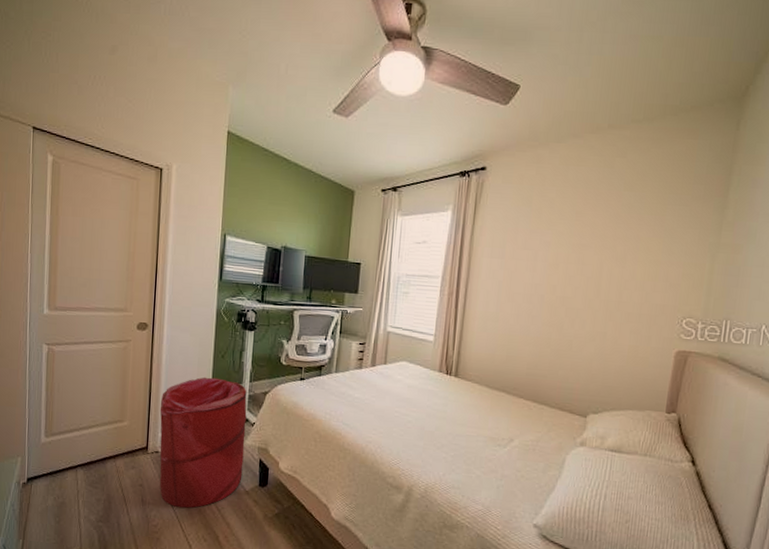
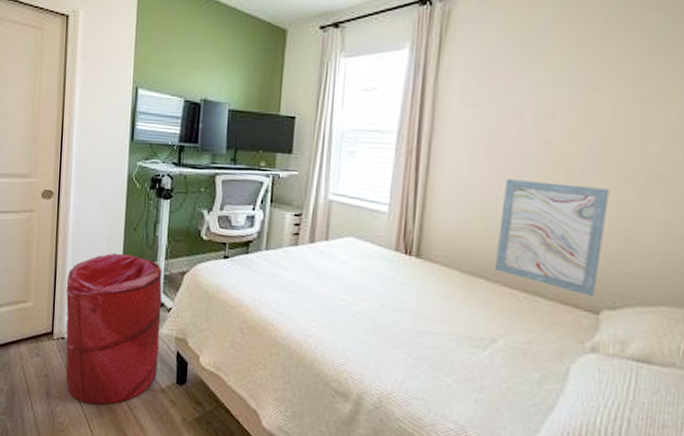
wall art: none [514,315,596,404] -> present [495,179,610,297]

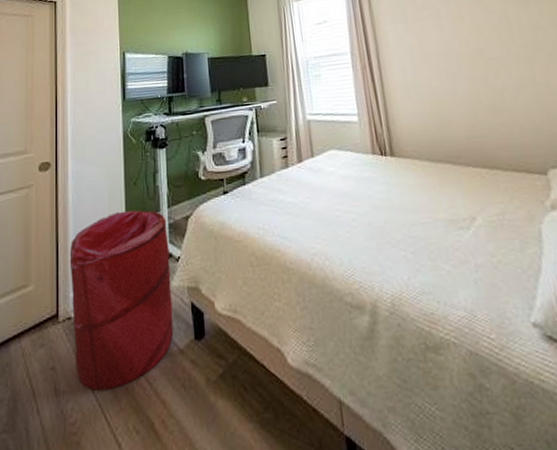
wall art: present [495,179,610,297] -> none [443,69,539,161]

